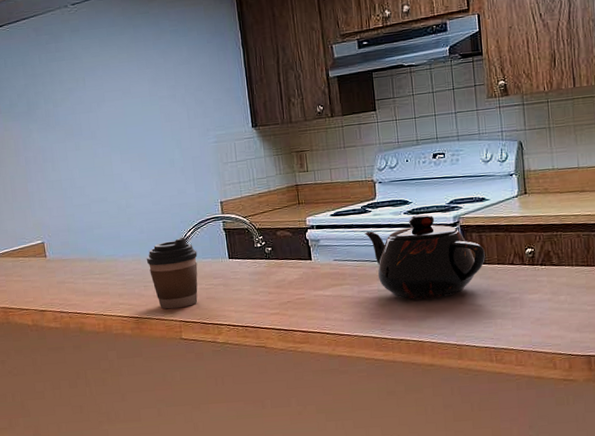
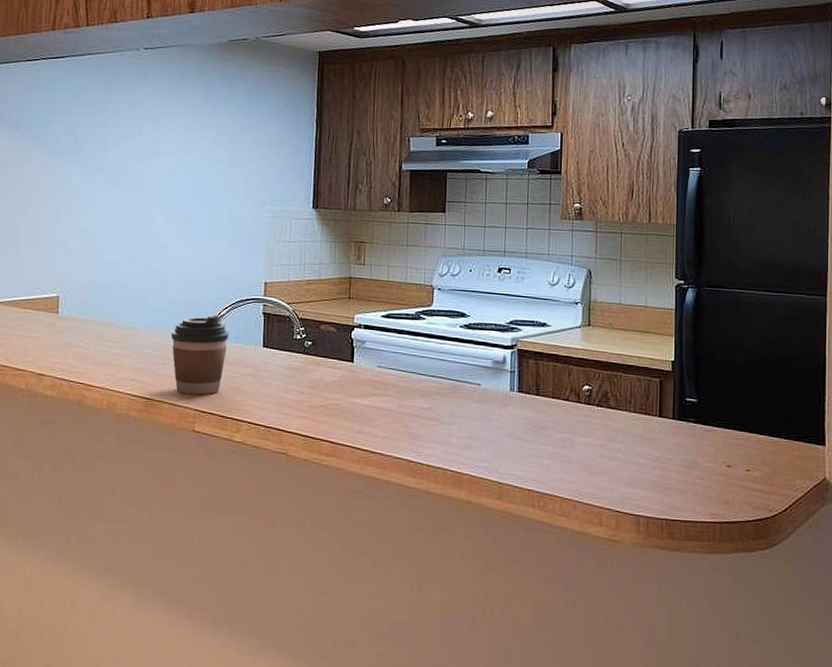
teapot: present [363,213,485,300] -> none [414,330,540,426]

